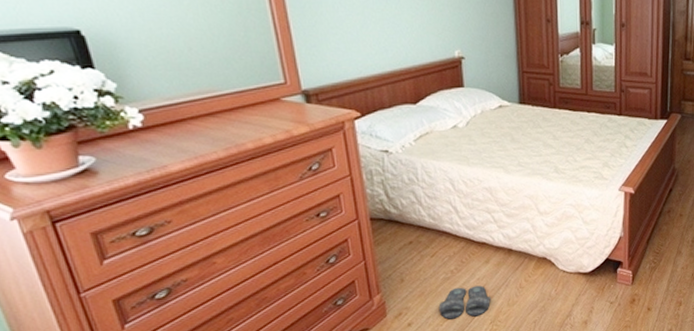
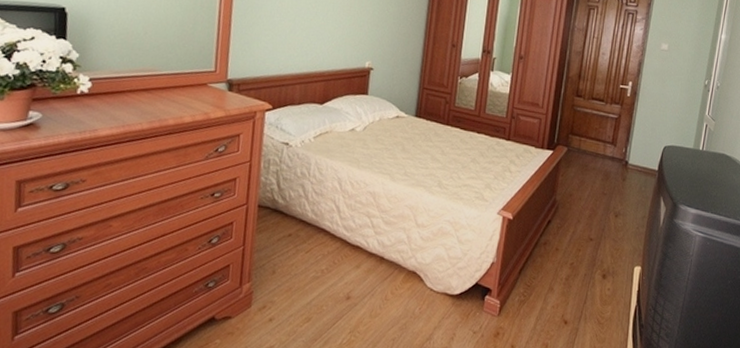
slippers: present [438,285,492,320] -> none [301,288,356,323]

